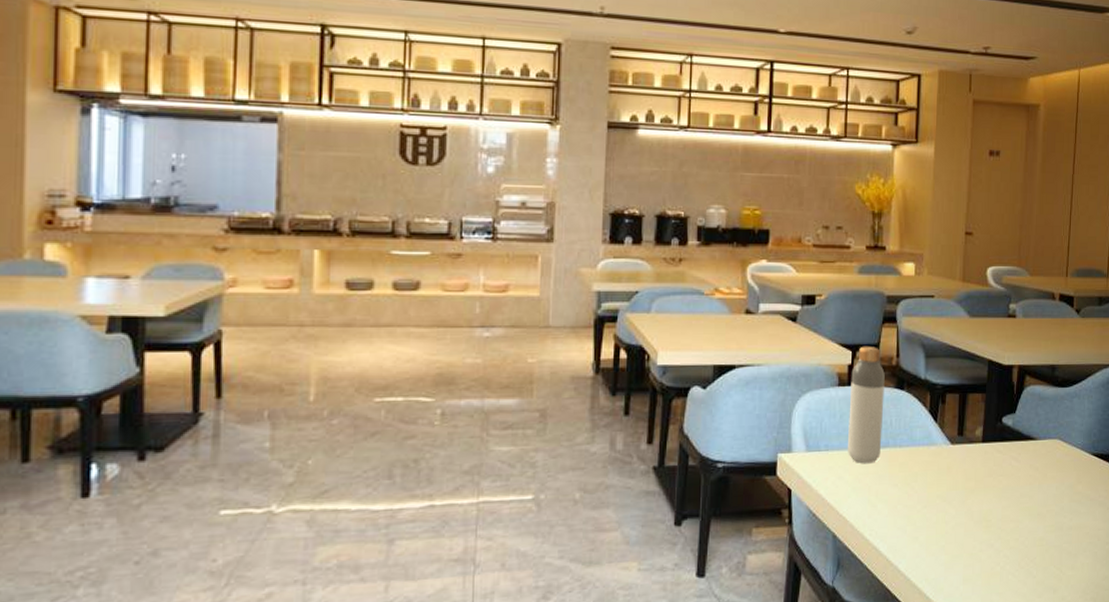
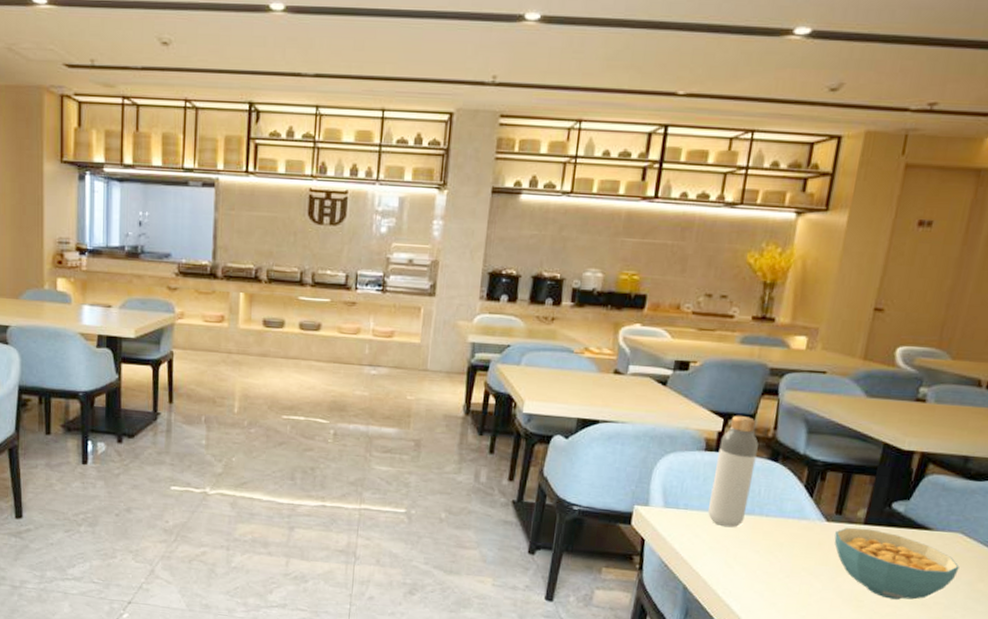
cereal bowl: none [960,446,1062,514] -> present [834,527,959,600]

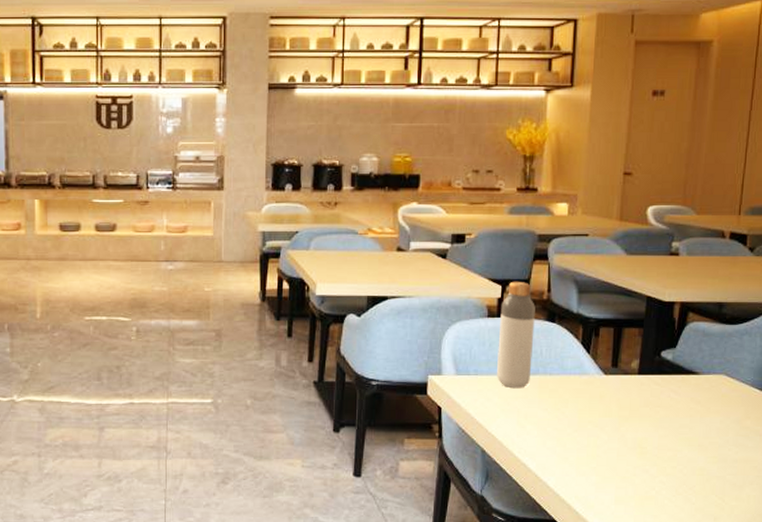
cereal bowl: present [834,527,959,600] -> none [613,378,727,443]

